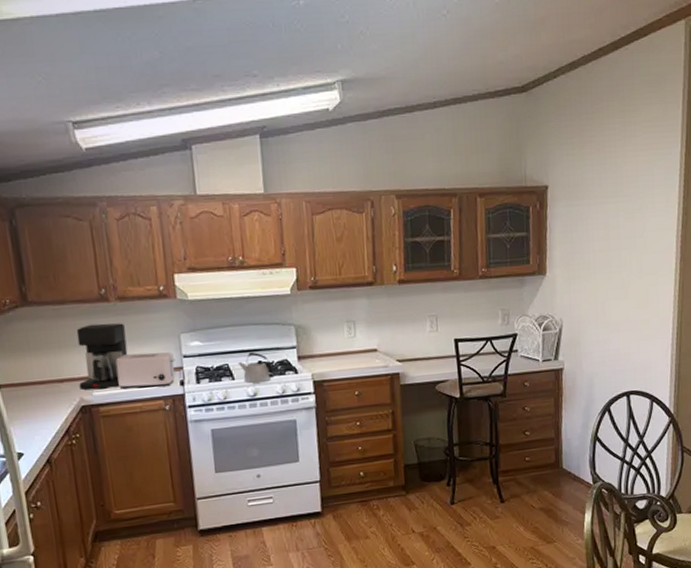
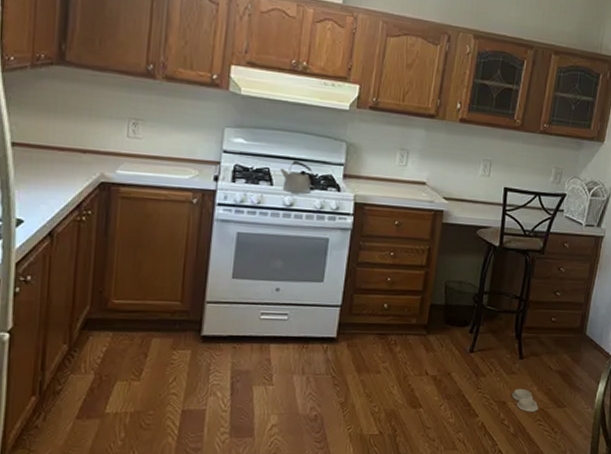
coffee maker: present [76,323,128,390] -> none [103,98,166,170]
toaster: present [115,352,176,390] -> none [146,137,214,180]
pet bowl: none [500,530,529,553] -> present [512,388,539,412]

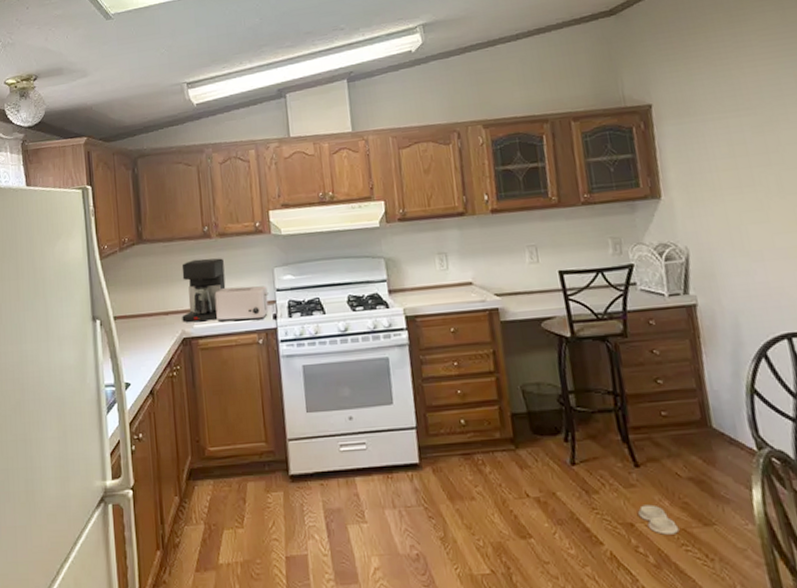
coffee maker: none [103,98,166,170] -> present [181,258,226,322]
toaster: none [146,137,214,180] -> present [214,286,269,323]
kettle: present [280,160,315,196] -> none [329,285,364,320]

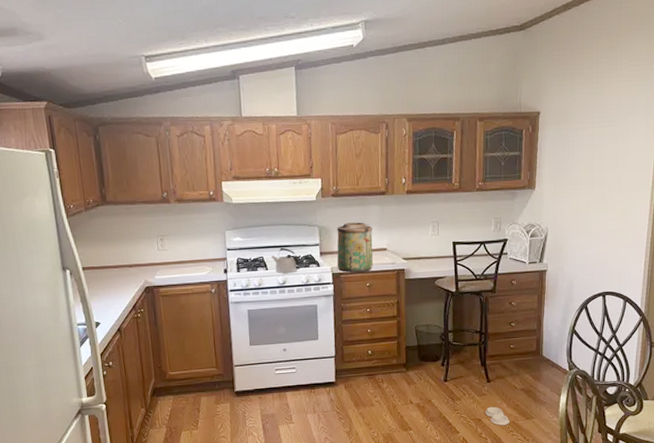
coffee maker: present [181,258,226,322] -> none [143,220,183,274]
toaster: present [214,286,269,323] -> none [173,245,221,275]
kettle: none [329,285,364,320] -> present [272,247,300,275]
canister: none [407,250,457,315] -> present [336,222,374,273]

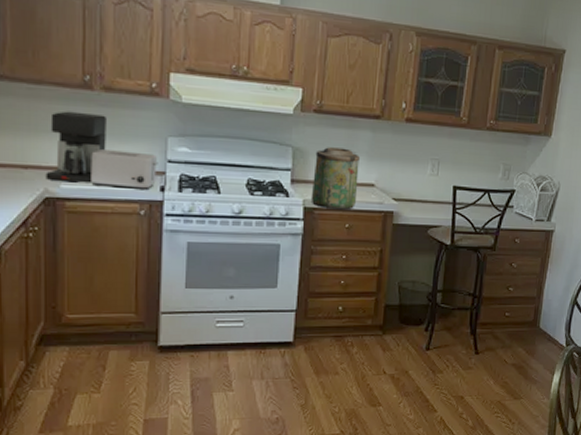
coffee maker: none [143,220,183,274] -> present [46,111,106,183]
toaster: none [173,245,221,275] -> present [91,149,158,191]
kettle: present [272,247,300,275] -> none [227,167,263,203]
pet bowl: present [485,406,510,426] -> none [469,383,496,405]

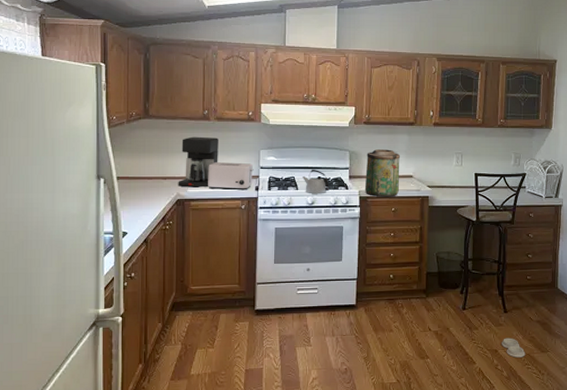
kettle: none [227,167,263,203] -> present [303,169,329,196]
pet bowl: none [469,383,496,405] -> present [502,338,526,358]

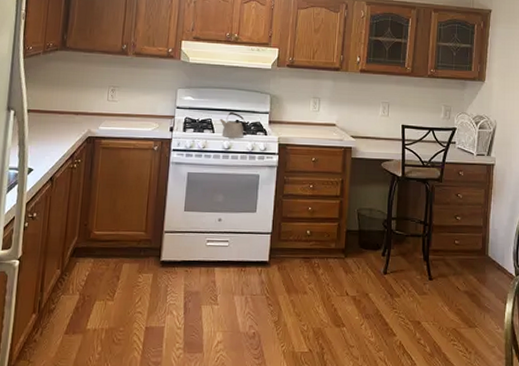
coffee maker: present [178,136,218,188] -> none [90,71,135,126]
toaster: present [208,162,254,191] -> none [121,99,170,131]
canister: present [364,149,400,197] -> none [284,94,323,146]
pet bowl: present [502,338,526,358] -> none [425,308,451,332]

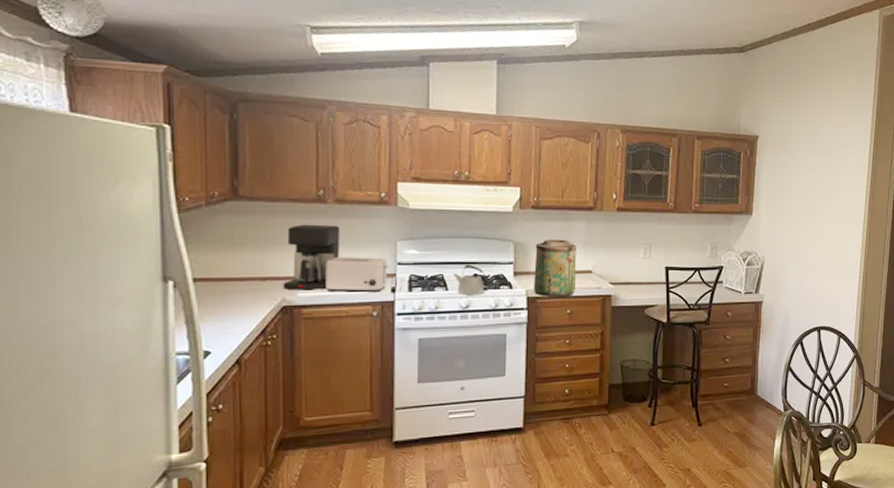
coffee maker: none [90,71,135,126] -> present [283,224,340,290]
toaster: none [121,99,170,131] -> present [325,257,389,293]
canister: none [284,94,323,146] -> present [533,239,577,297]

